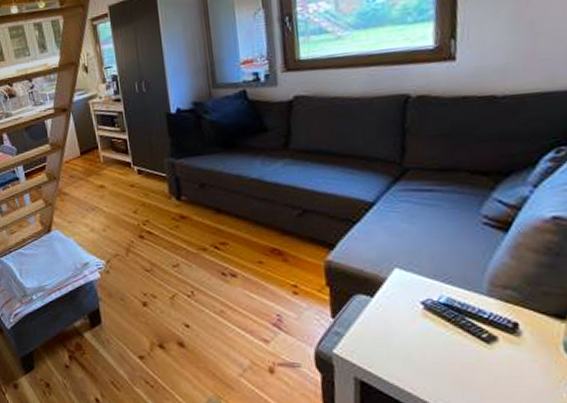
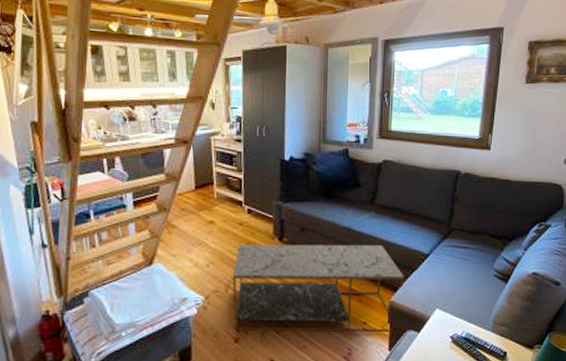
coffee table: none [131,195,344,298] -> present [232,244,404,333]

